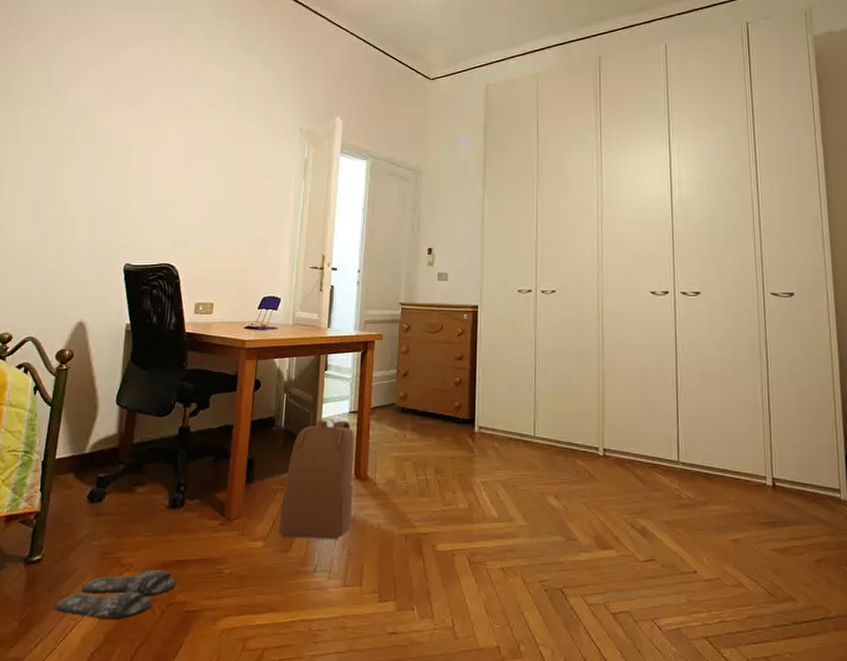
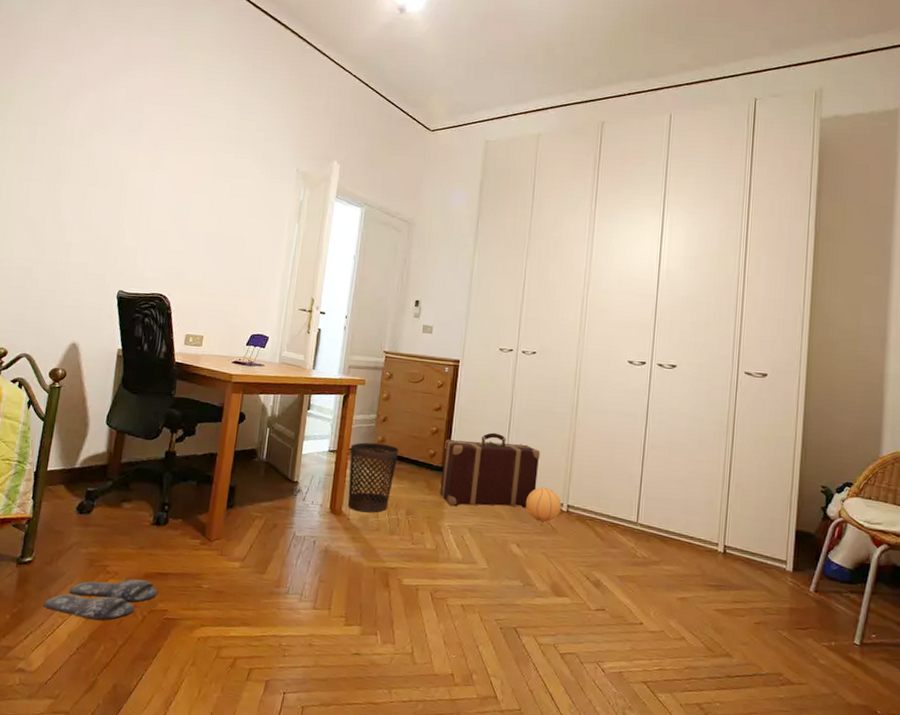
backpack: present [278,419,355,539] -> none [255,455,332,566]
trash bin: none [372,400,423,475] -> present [347,442,400,513]
suitcase: none [467,378,570,461] -> present [439,432,541,507]
basketball: none [559,431,598,469] -> present [525,487,562,522]

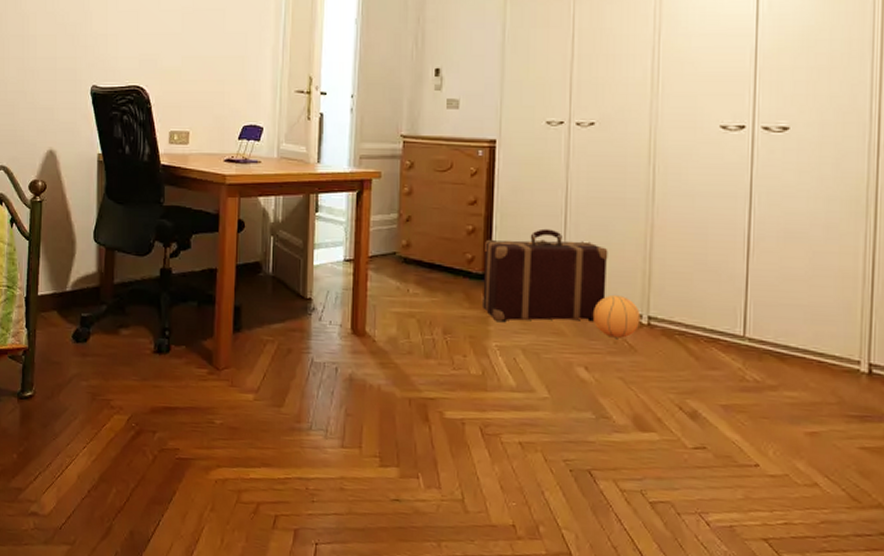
slippers: present [44,579,157,621] -> none [50,414,166,460]
trash bin: present [347,442,400,513] -> none [370,248,429,333]

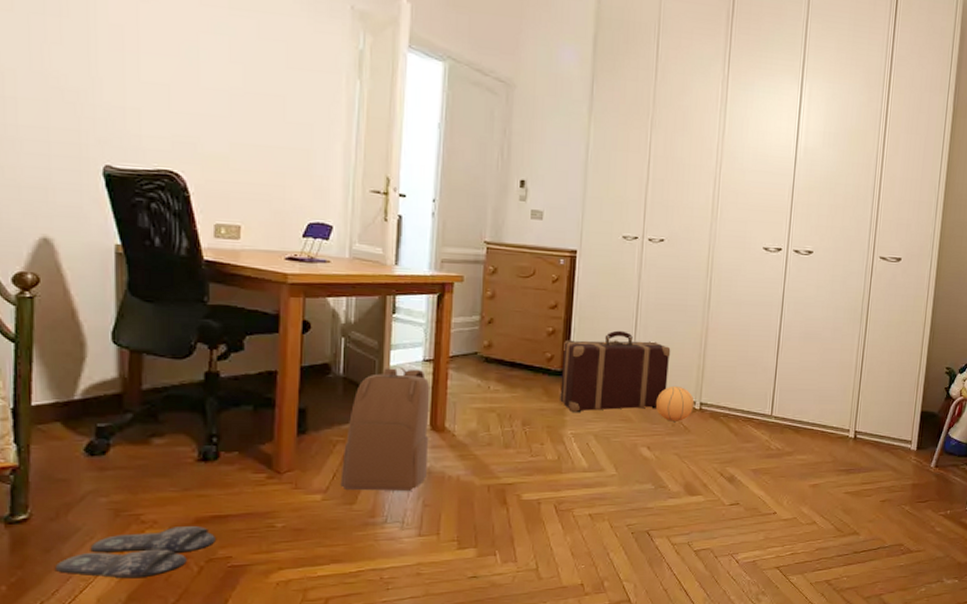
slippers: none [50,414,166,460] -> present [56,525,215,579]
backpack: none [270,266,351,397] -> present [340,367,430,491]

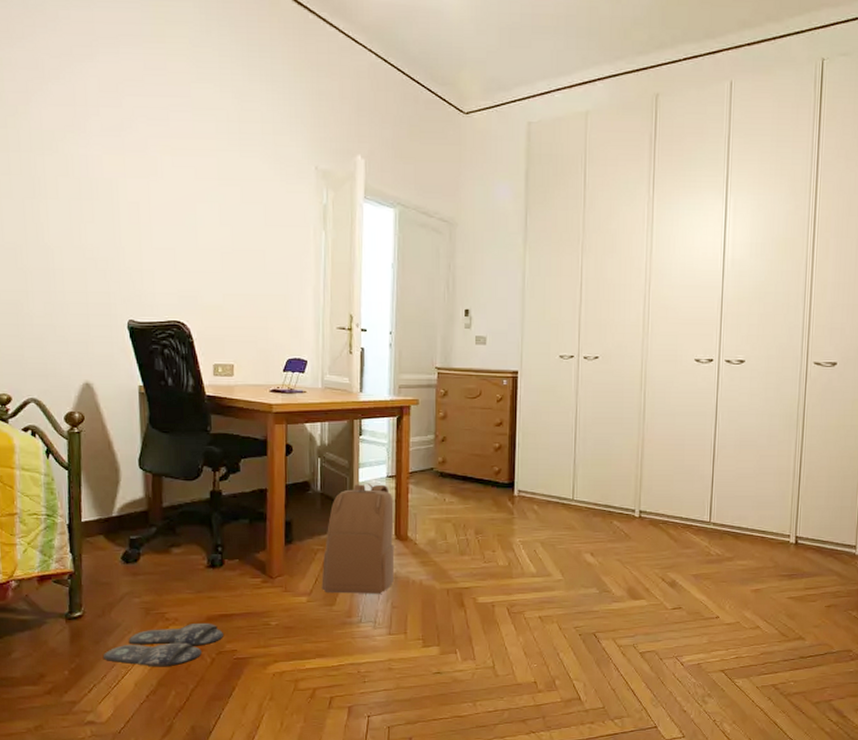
suitcase: present [559,330,671,413] -> none [507,444,609,522]
basketball: present [655,385,695,421] -> none [596,495,634,529]

